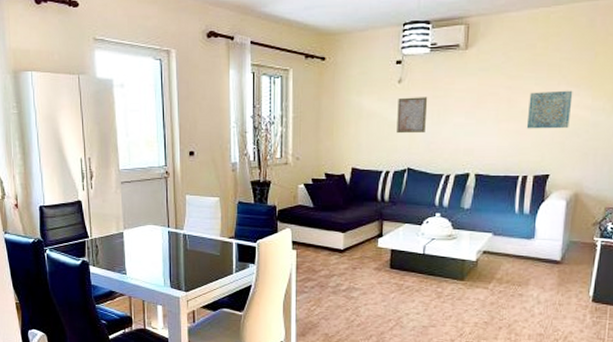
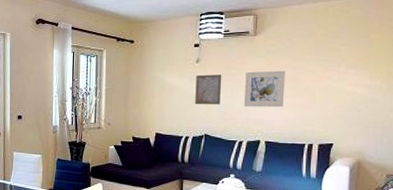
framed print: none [451,91,500,135] -> present [243,70,286,108]
wall art: present [526,90,573,129] -> none [310,71,352,104]

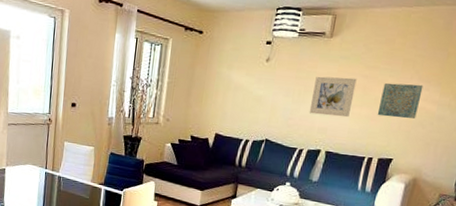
wall art: present [195,74,222,105] -> none [259,75,292,109]
wall art: none [310,71,352,104] -> present [377,82,424,119]

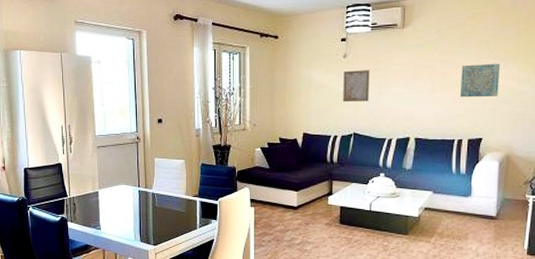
wall art: none [259,75,292,109] -> present [343,70,370,103]
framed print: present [309,76,357,118] -> none [392,64,435,103]

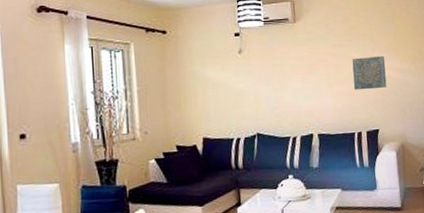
wall art: present [343,70,370,103] -> none [240,65,269,101]

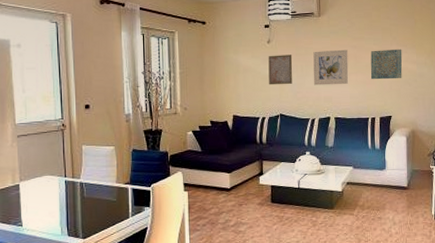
wall art: none [240,65,269,101] -> present [268,55,293,85]
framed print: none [290,58,330,99] -> present [313,49,348,86]

